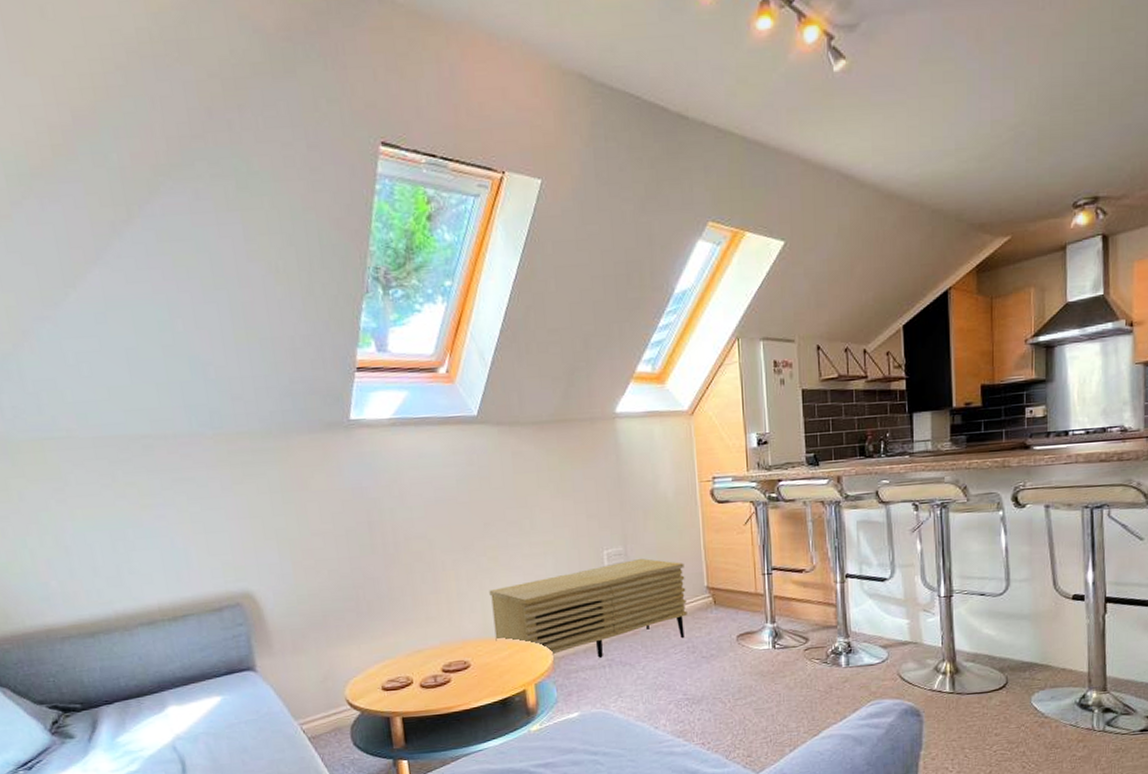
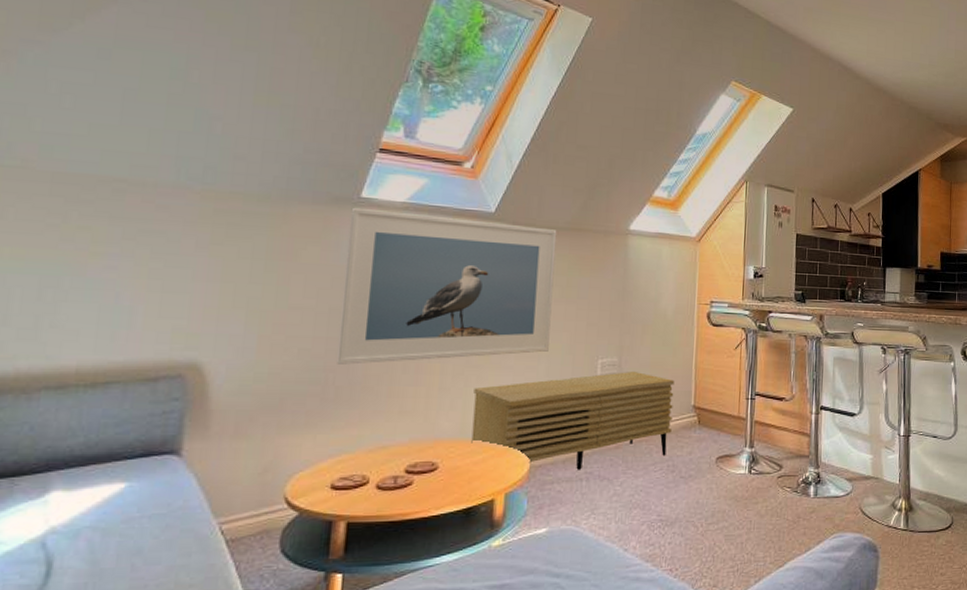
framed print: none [344,424,553,581] -> present [337,207,557,365]

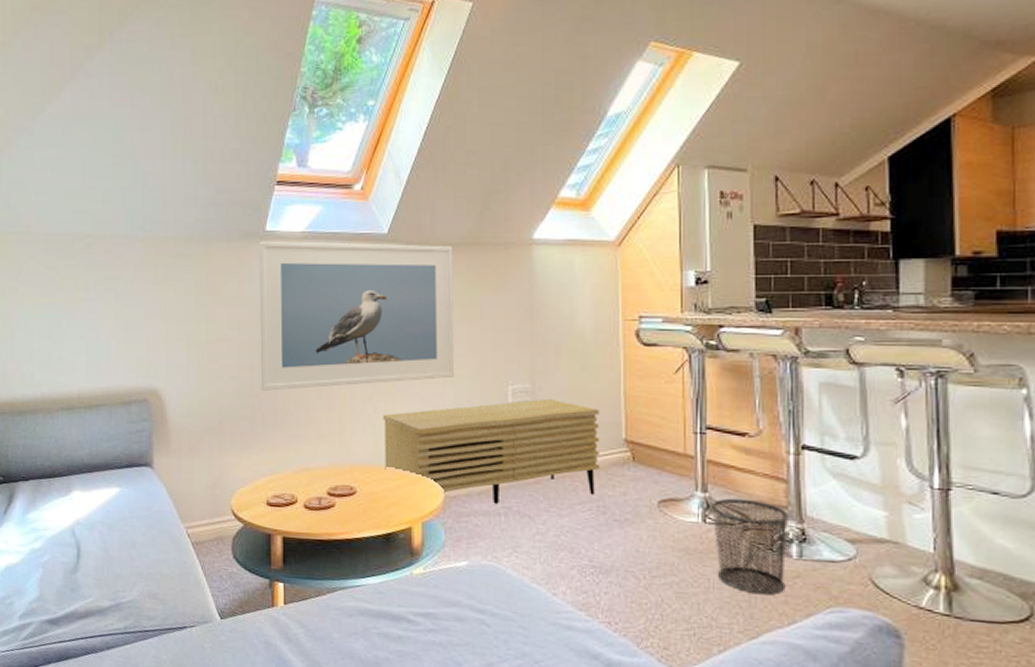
waste bin: none [756,451,810,530] -> present [711,498,790,595]

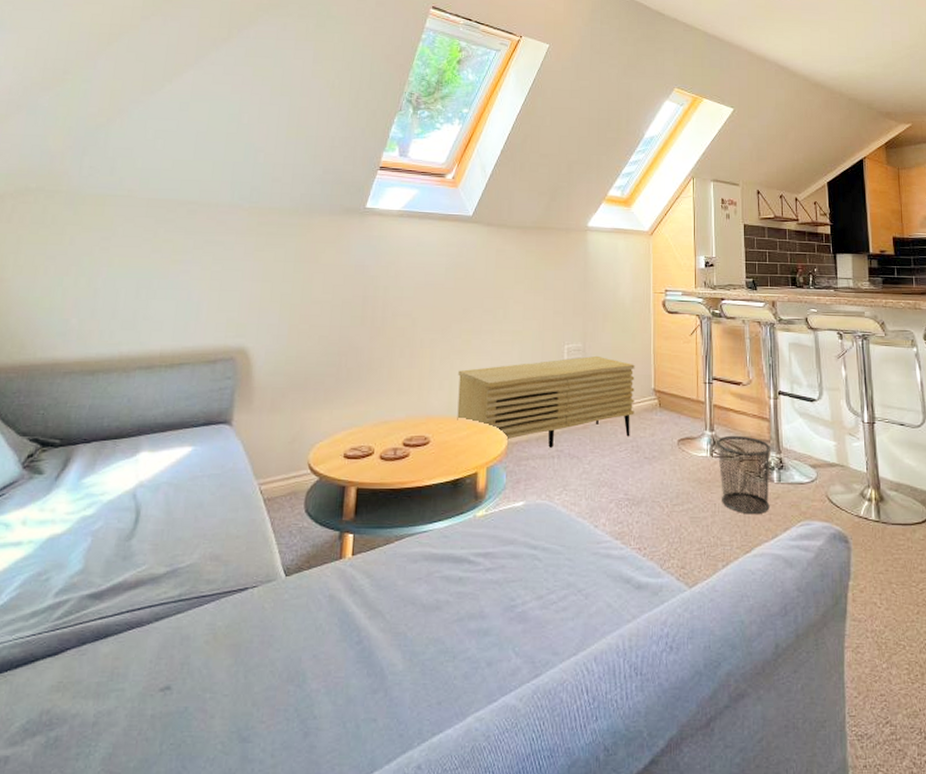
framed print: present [258,241,454,391] -> none [348,216,525,350]

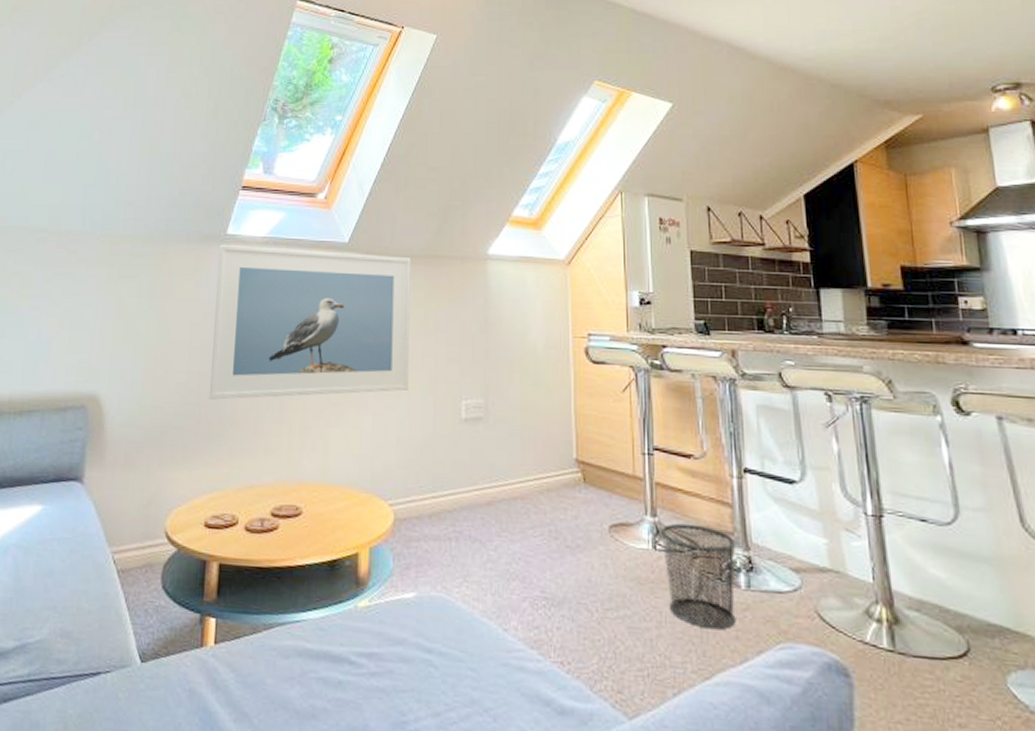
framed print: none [348,216,525,350] -> present [208,244,411,400]
sideboard: present [457,356,635,448] -> none [333,415,551,528]

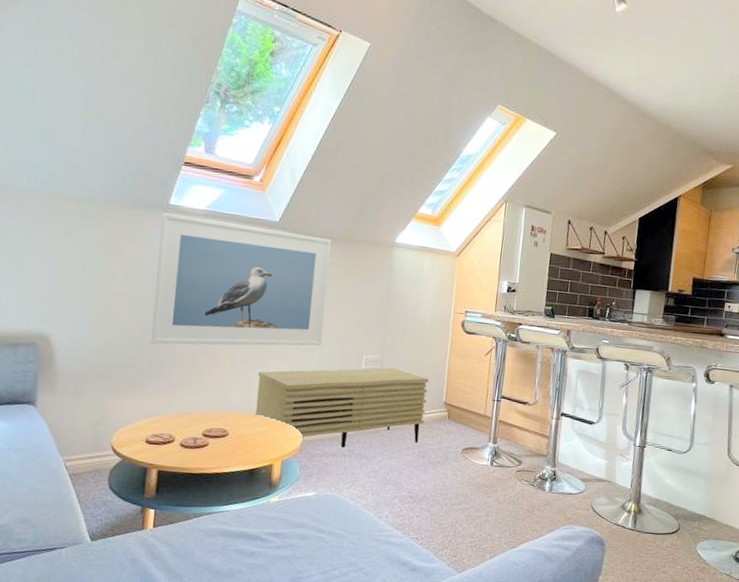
sideboard: none [333,415,551,528] -> present [255,368,429,448]
waste bin: present [661,523,737,630] -> none [496,448,548,517]

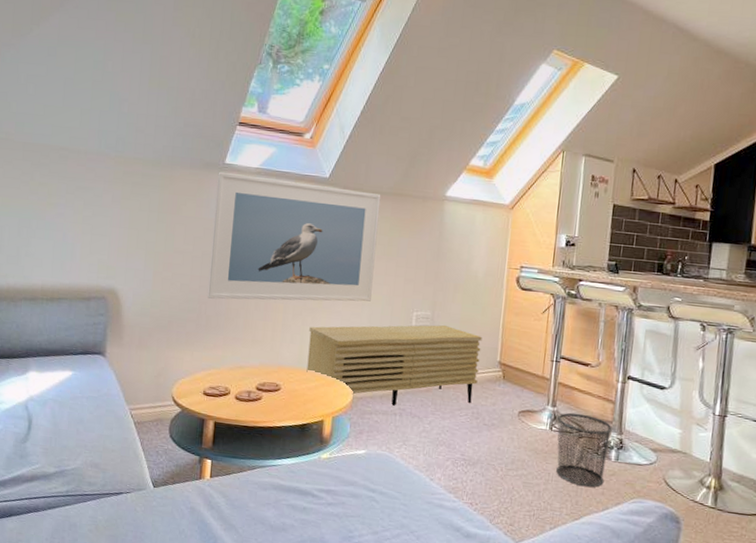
waste bin: none [496,448,548,517] -> present [556,412,613,488]

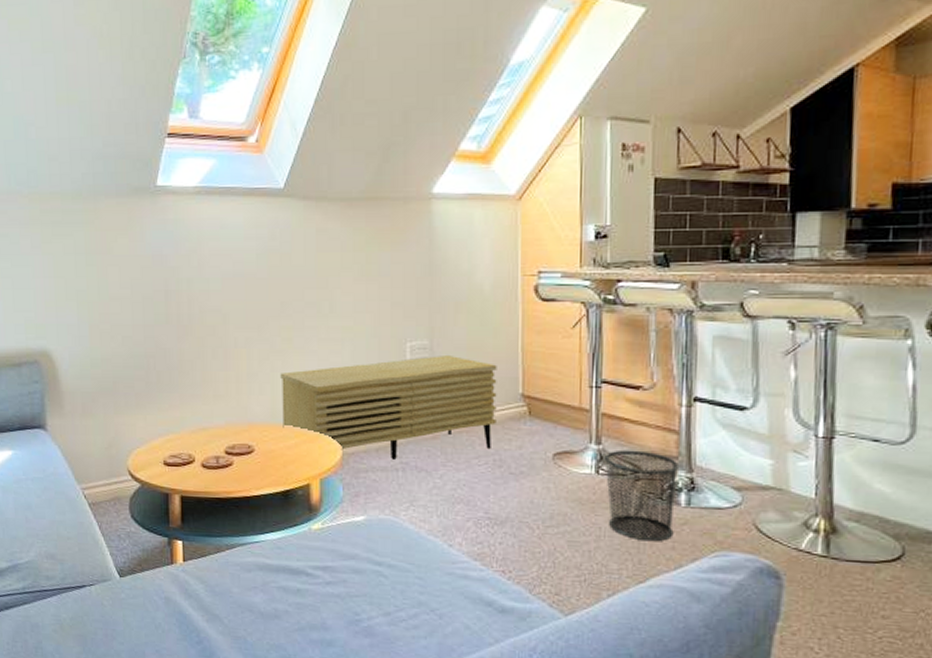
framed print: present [207,171,381,302] -> none [150,196,352,351]

